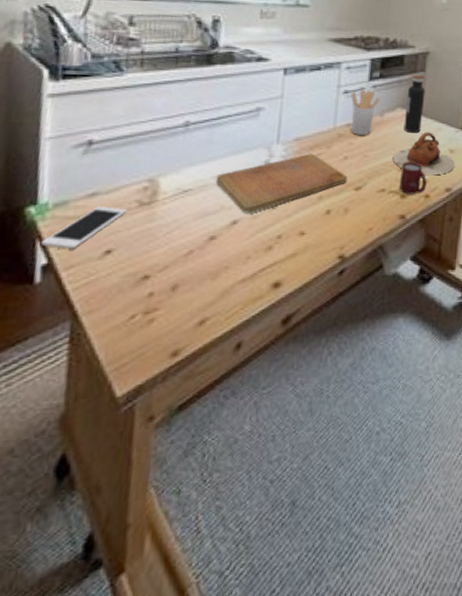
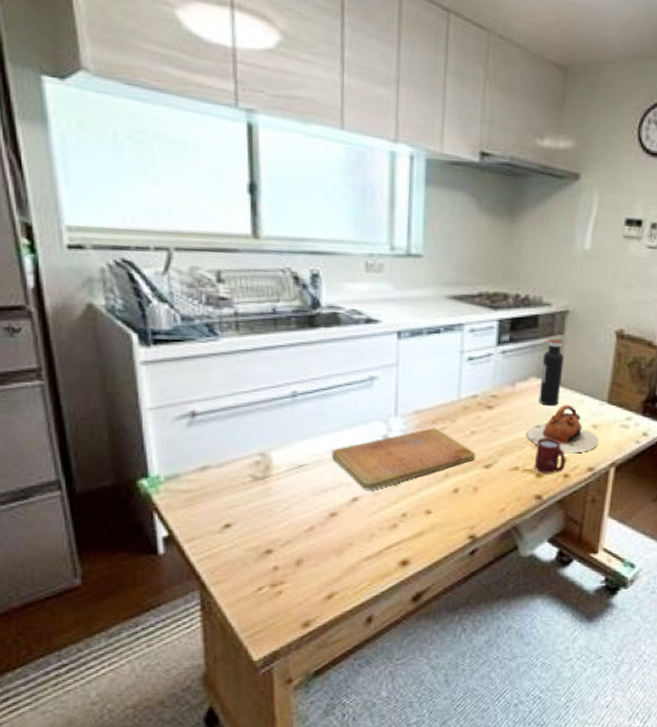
cell phone: present [41,206,126,248] -> none [159,480,240,521]
utensil holder: present [351,89,380,135] -> none [476,356,511,408]

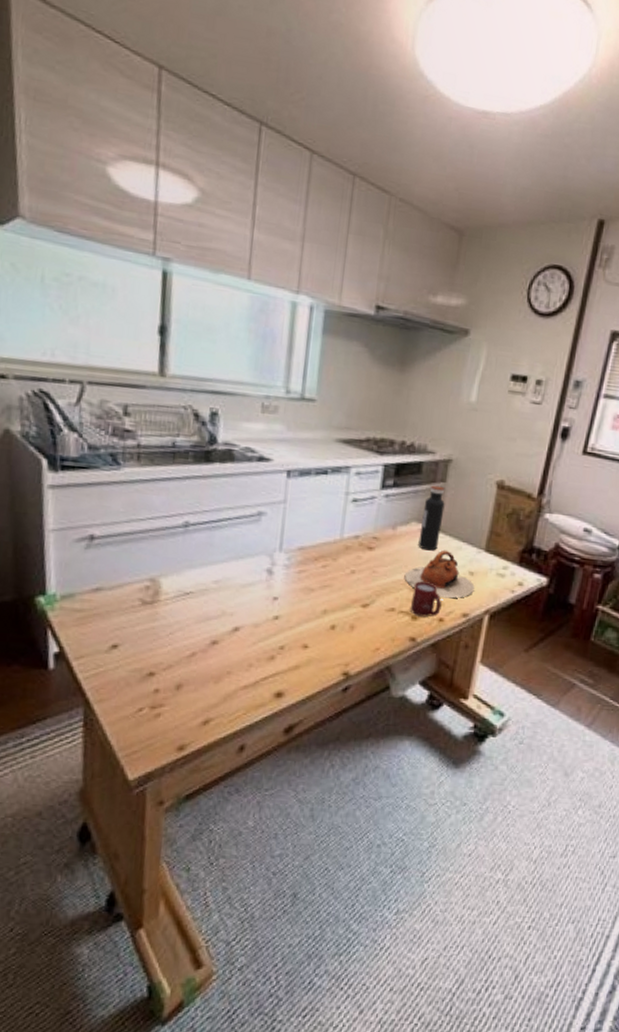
cutting board: present [331,427,476,491] -> none [216,564,355,622]

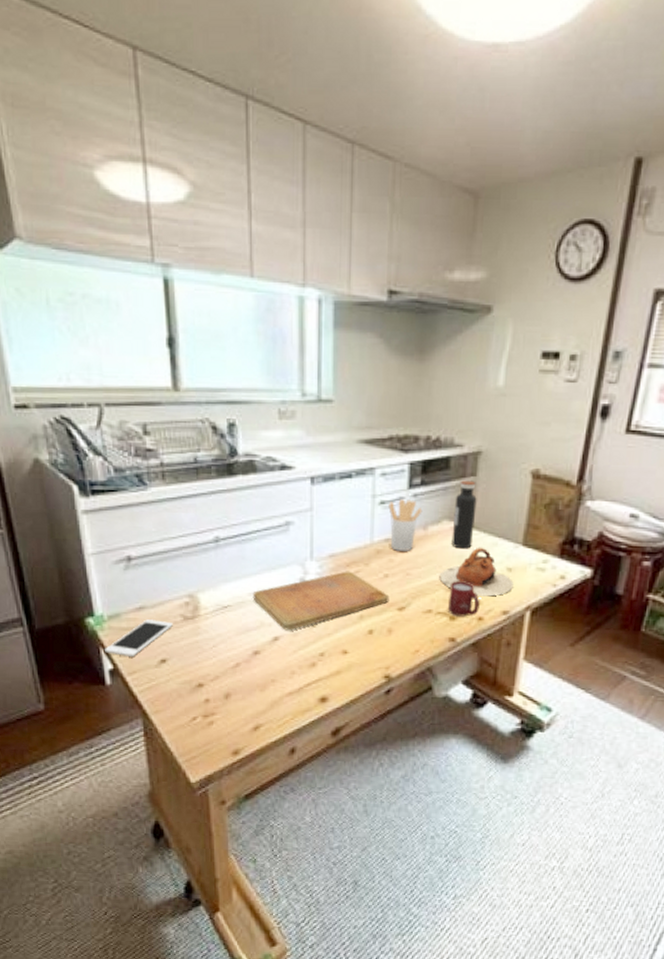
cell phone: none [52,601,130,640] -> present [105,619,173,656]
cutting board: none [216,564,355,622] -> present [253,571,390,631]
utensil holder: none [360,498,393,549] -> present [388,499,423,551]

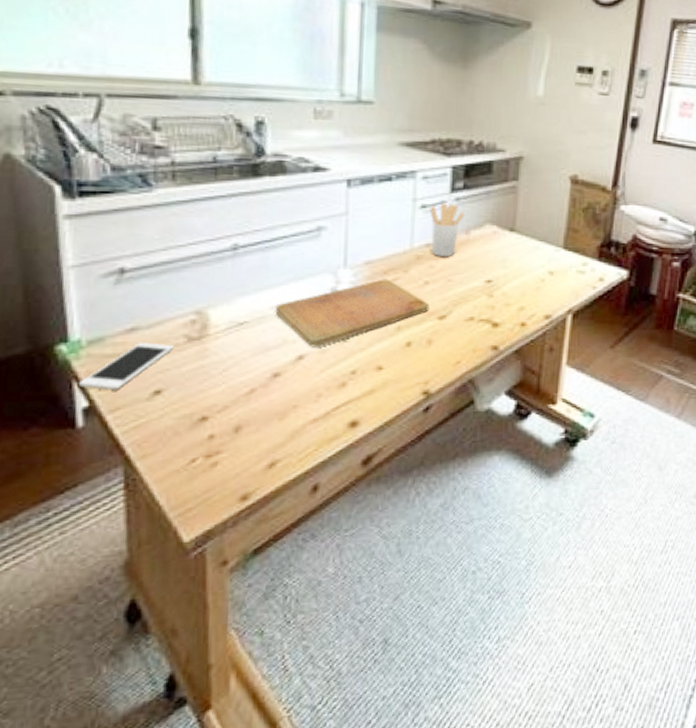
teapot: present [439,547,514,597] -> none [481,251,555,301]
cup: present [447,581,480,617] -> none [490,286,523,323]
water bottle: present [451,480,477,549] -> none [494,184,519,253]

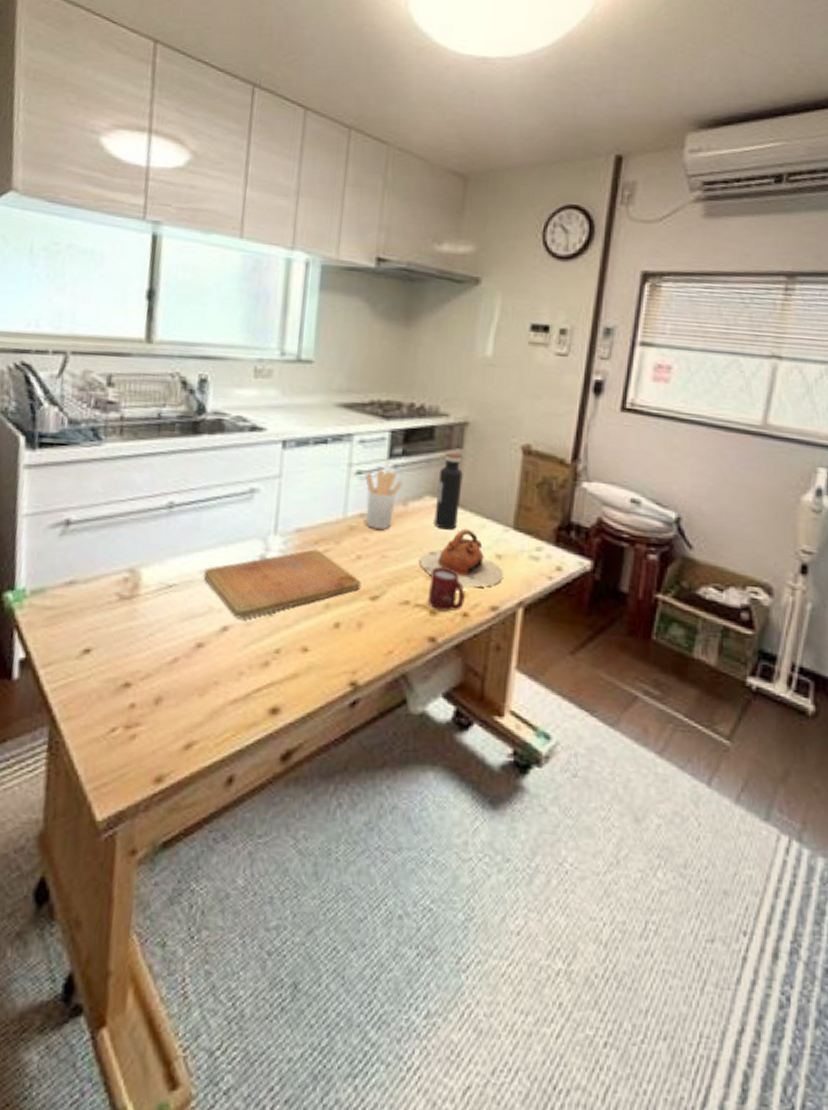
cell phone: present [79,343,173,390] -> none [19,597,106,643]
teapot: none [481,251,555,301] -> present [419,528,504,588]
cup: none [490,286,523,323] -> present [427,567,465,612]
water bottle: none [494,184,519,253] -> present [434,452,463,530]

